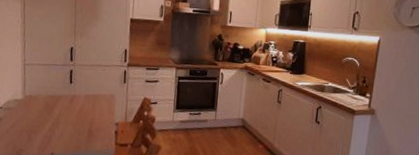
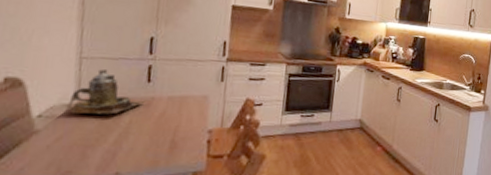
teapot: none [17,73,70,108] -> present [66,69,147,115]

